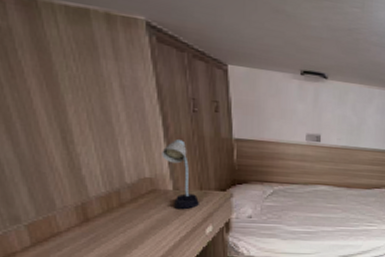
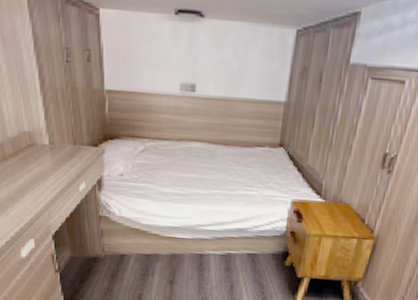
desk lamp: present [162,139,199,210] -> none [38,92,73,165]

